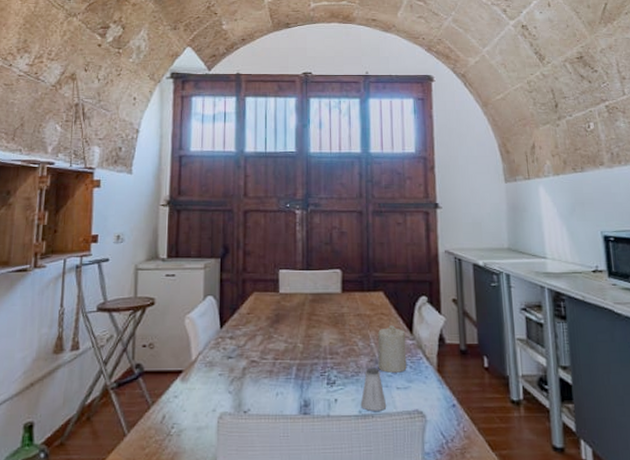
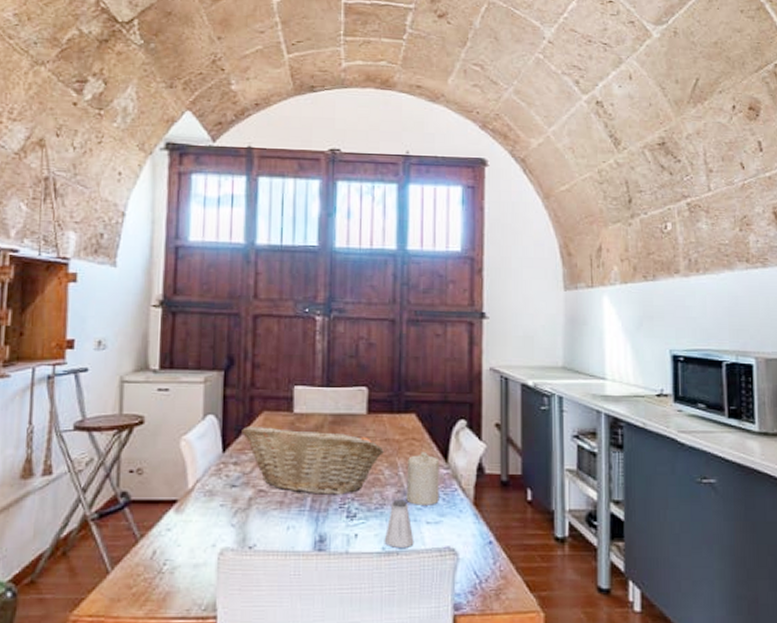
fruit basket: none [236,304,358,364] -> present [241,426,385,495]

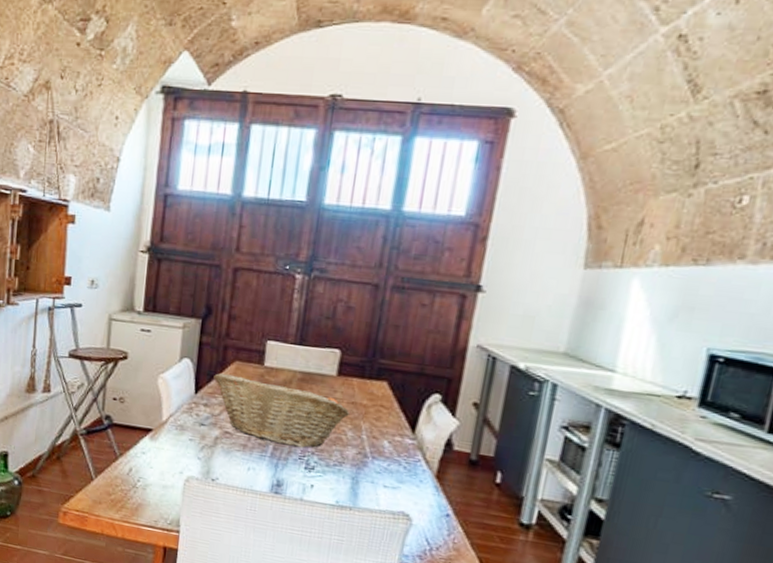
saltshaker: present [384,499,414,548] -> none [338,460,369,505]
candle: present [406,452,440,505] -> none [366,419,406,471]

